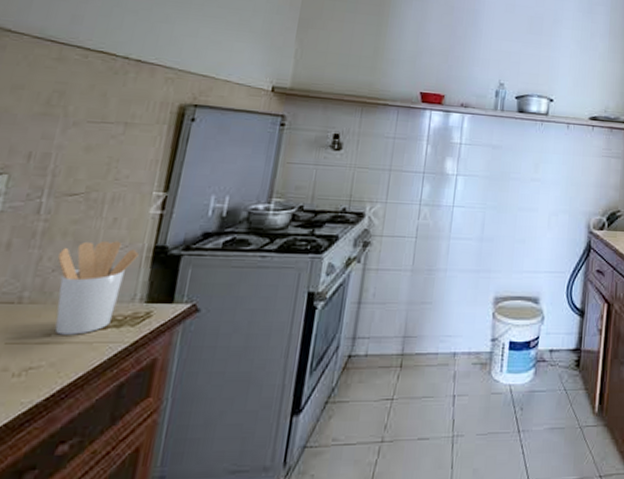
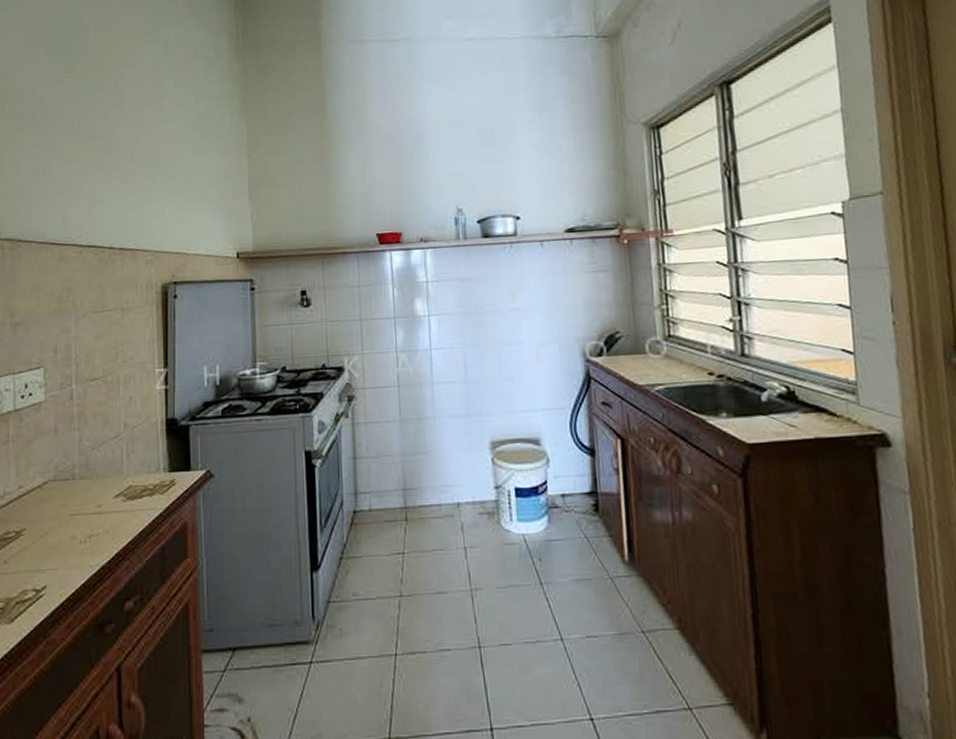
utensil holder: present [54,240,139,335] -> none [93,417,155,505]

